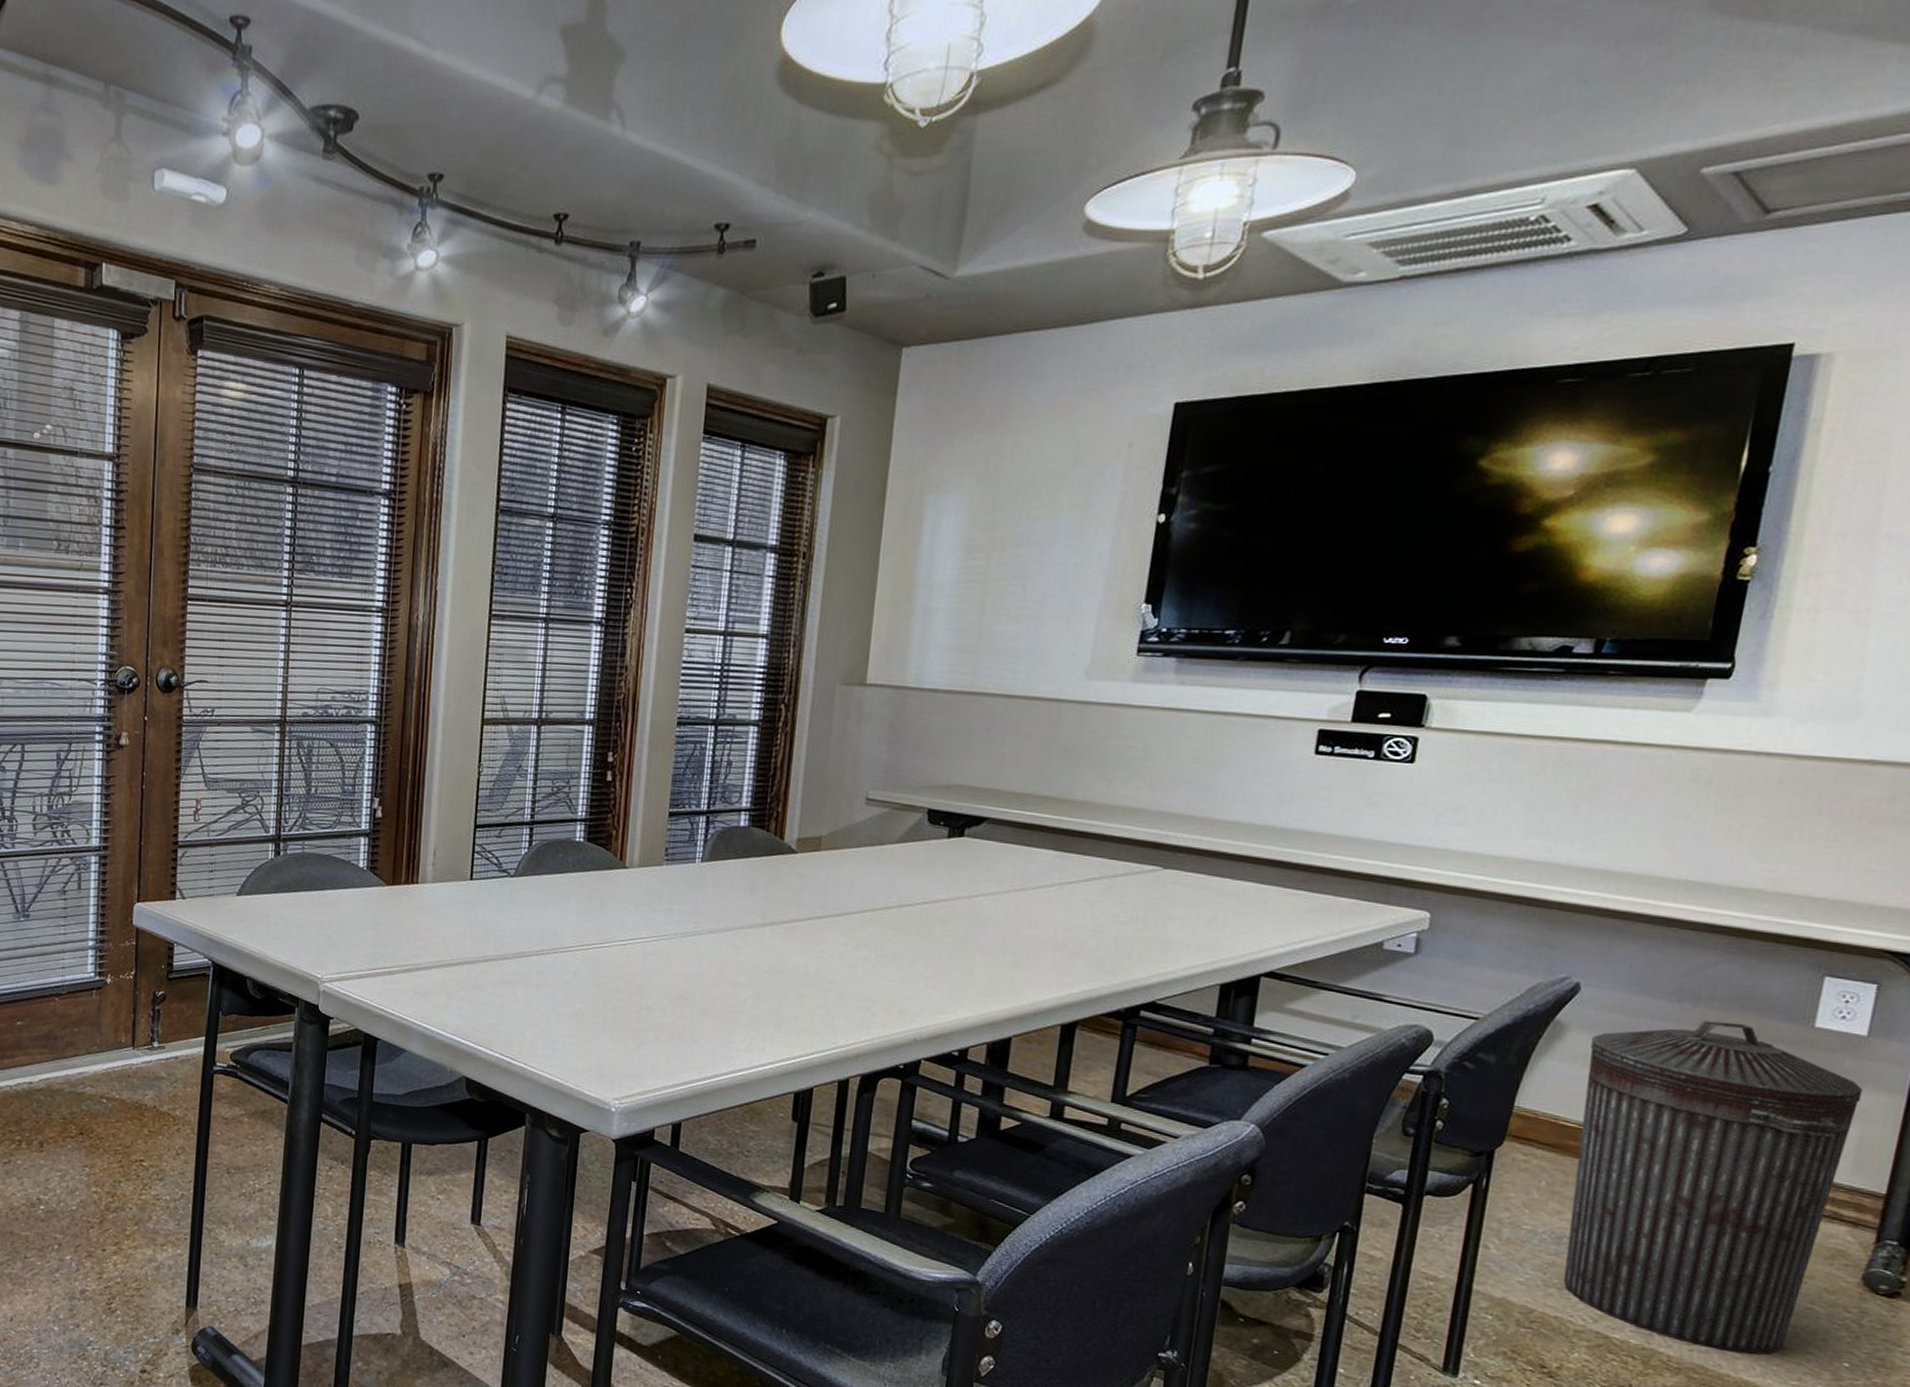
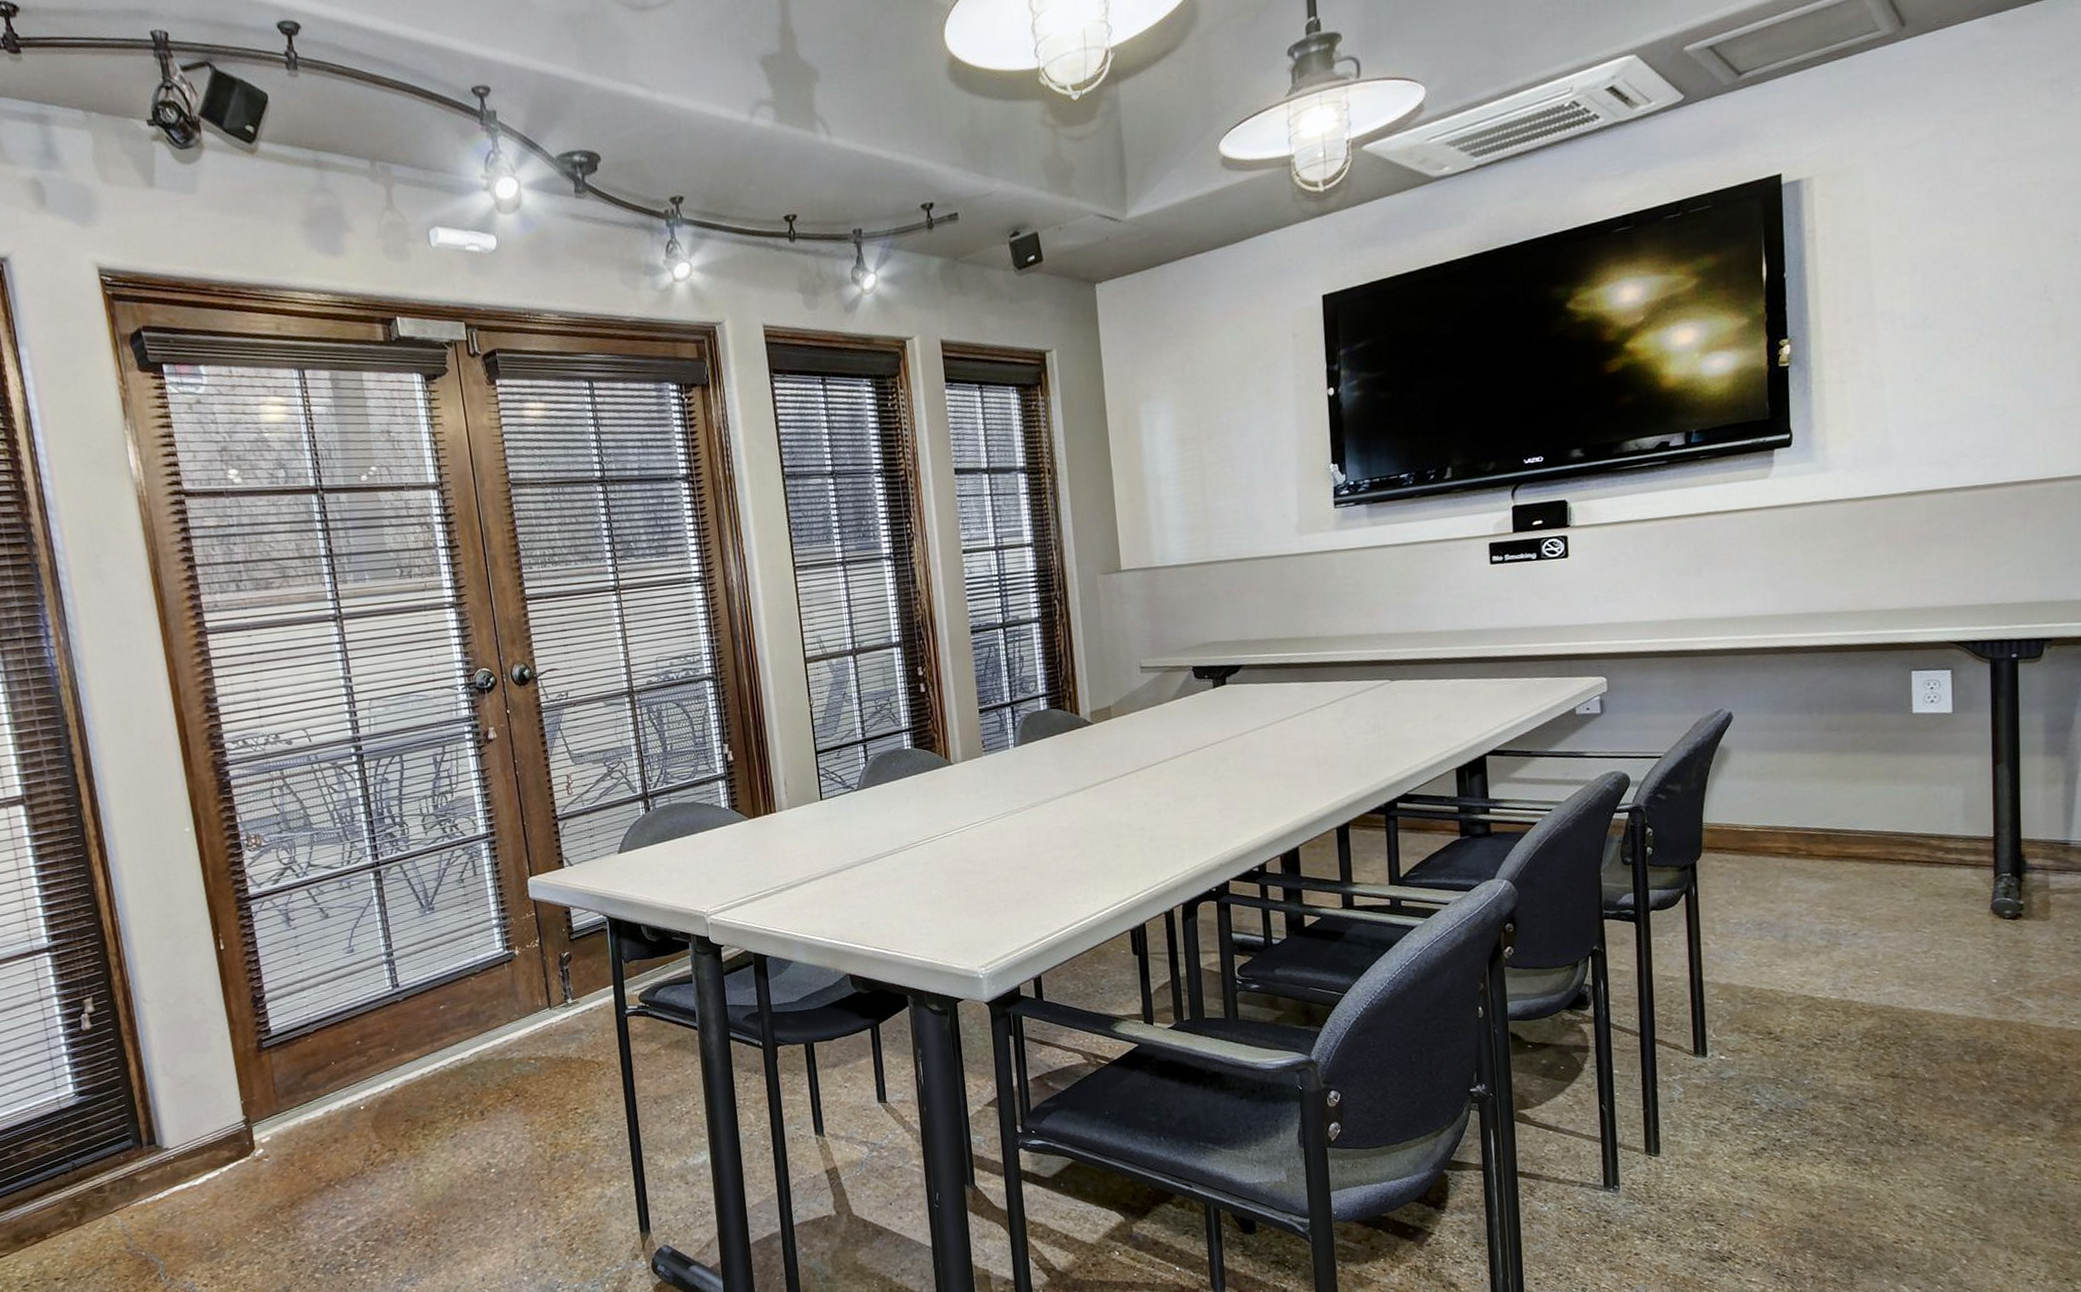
trash can: present [1563,1020,1863,1355] -> none [1750,721,1959,990]

